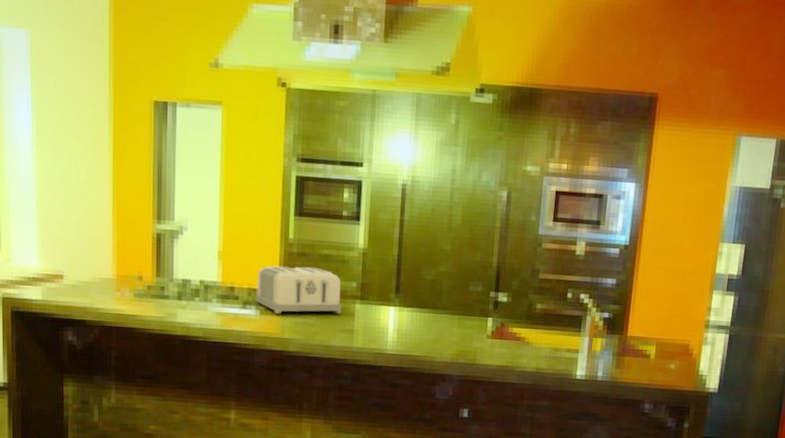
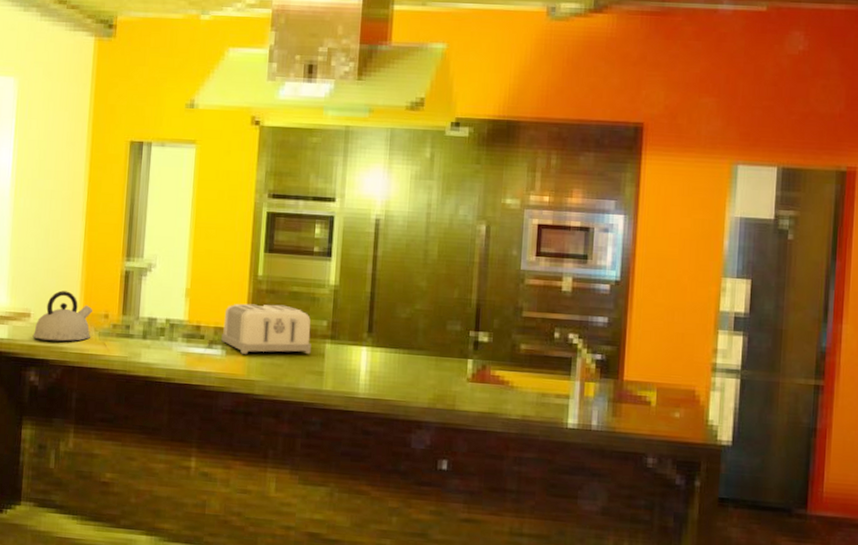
kettle: none [67,252,127,303] -> present [32,290,93,342]

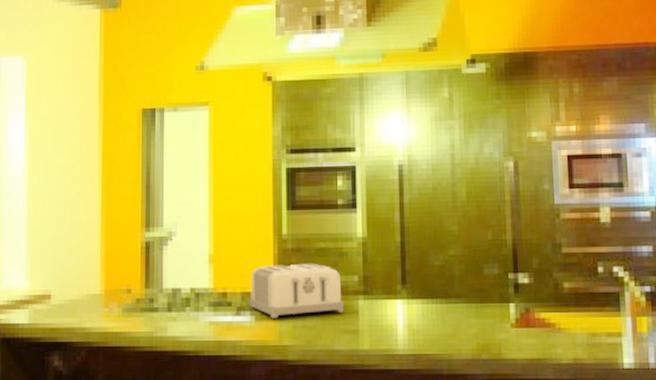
kettle: present [32,290,93,342] -> none [54,268,115,322]

